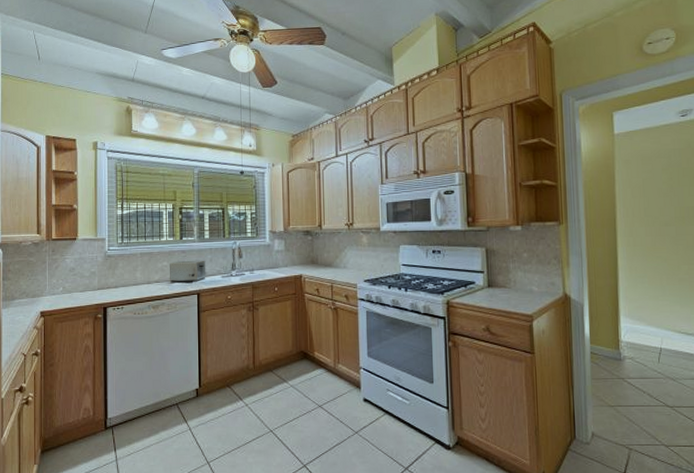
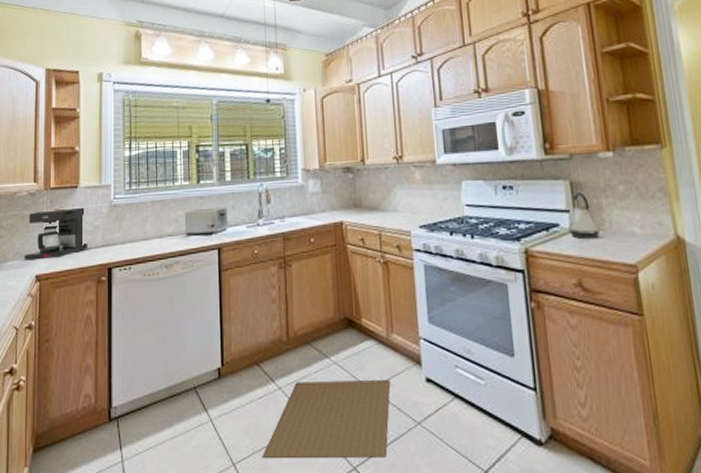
coffee maker: none [29,256,86,299] -> present [24,208,89,261]
doormat: none [231,400,336,458] -> present [262,380,391,458]
kettle: none [482,258,507,294] -> present [568,192,600,239]

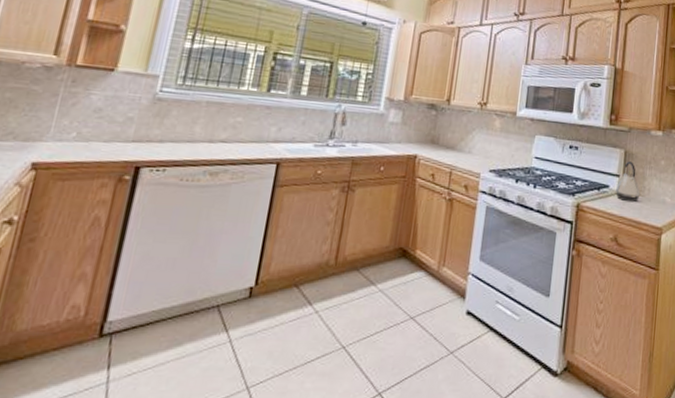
coffee maker: present [24,208,89,261] -> none [18,88,117,147]
toaster: present [185,207,228,237] -> none [241,118,297,148]
doormat: present [262,380,391,458] -> none [282,307,433,384]

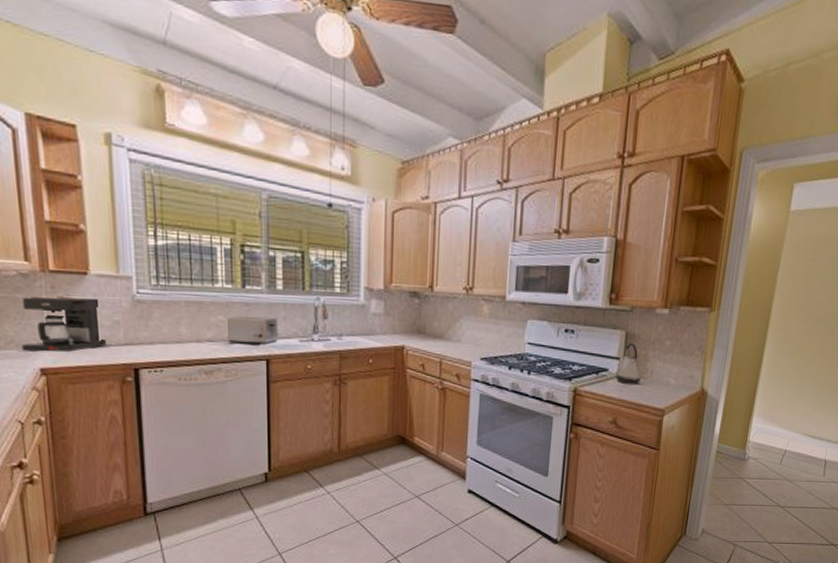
coffee maker: none [18,88,117,147] -> present [21,295,108,353]
toaster: none [241,118,297,148] -> present [228,315,278,345]

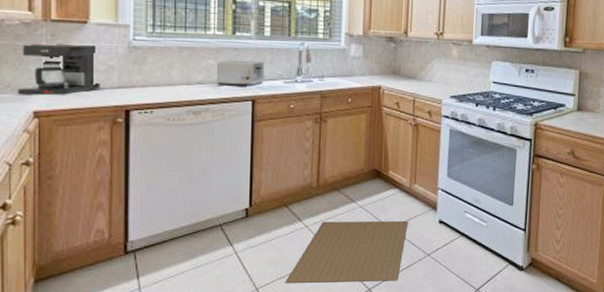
doormat: none [308,488,436,550] -> present [285,221,409,283]
kettle: present [615,343,643,384] -> none [572,81,596,118]

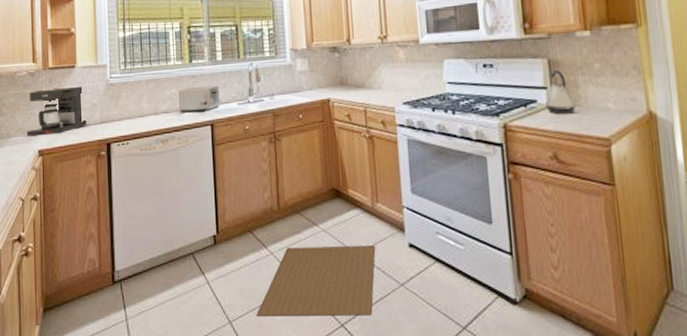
kettle: none [572,81,596,118] -> present [545,70,576,114]

